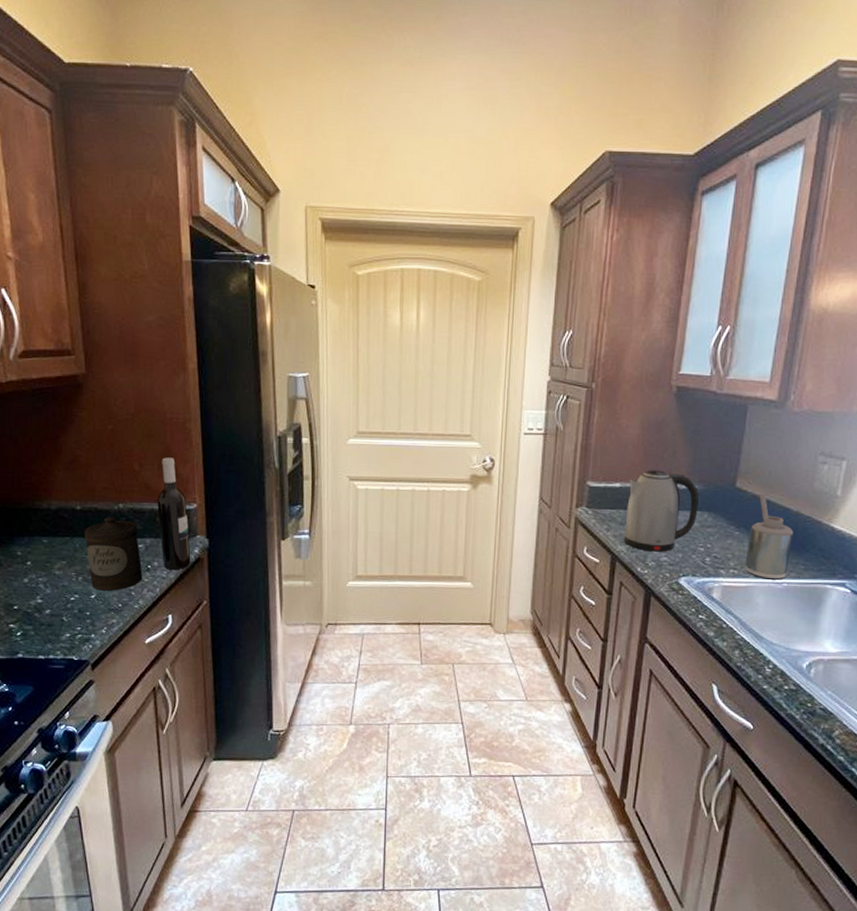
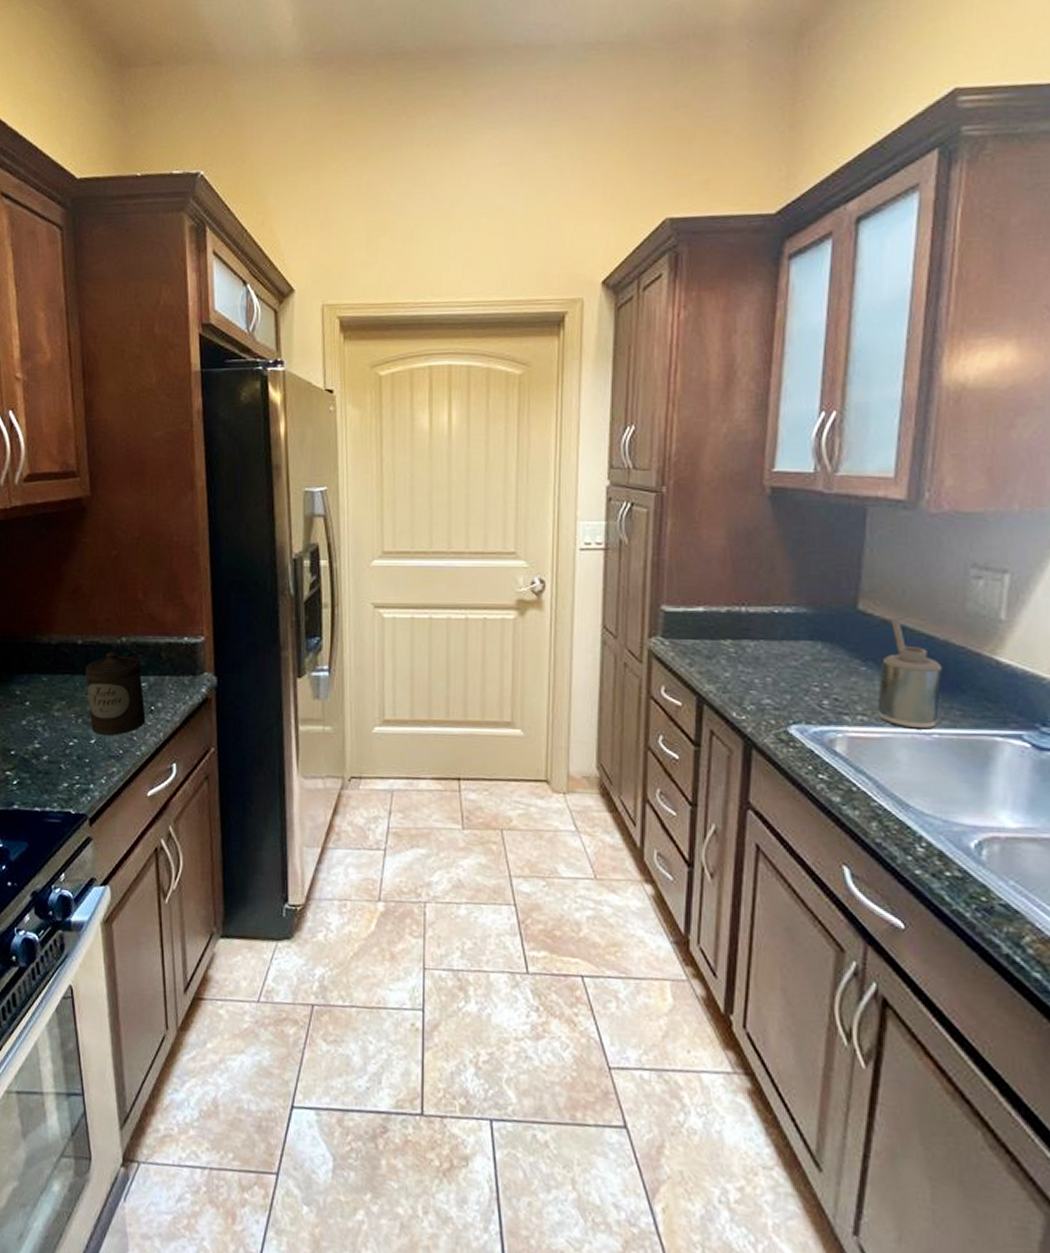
wine bottle: present [157,457,191,571] -> none [162,585,198,713]
kettle: present [623,470,699,552] -> none [711,590,808,693]

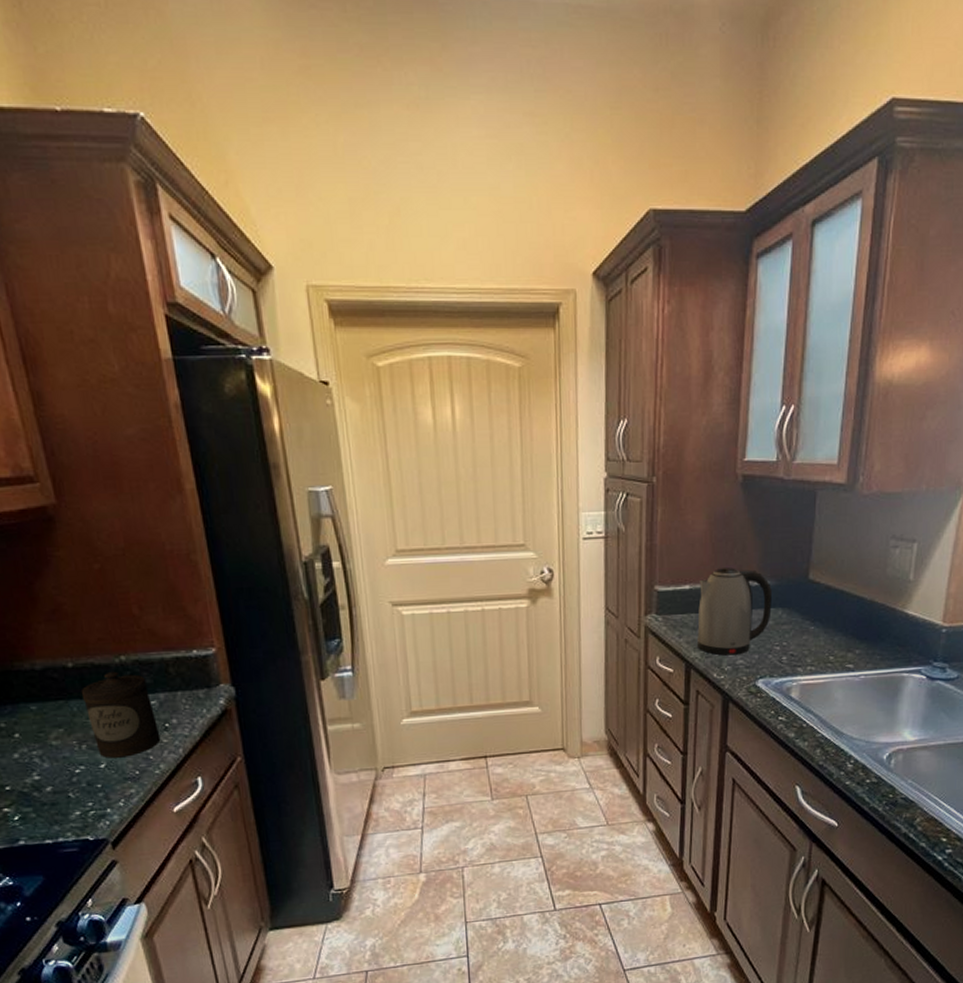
kettle: none [711,590,808,693] -> present [696,568,772,656]
soap dispenser: present [877,619,943,730] -> none [821,585,869,673]

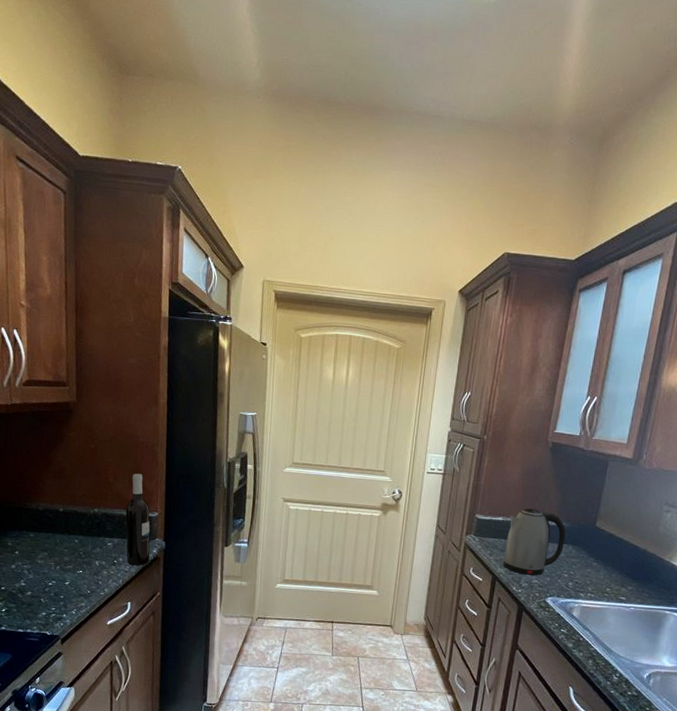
canister: present [81,671,161,758] -> none [64,518,110,580]
wine bottle: none [166,596,217,727] -> present [125,473,150,566]

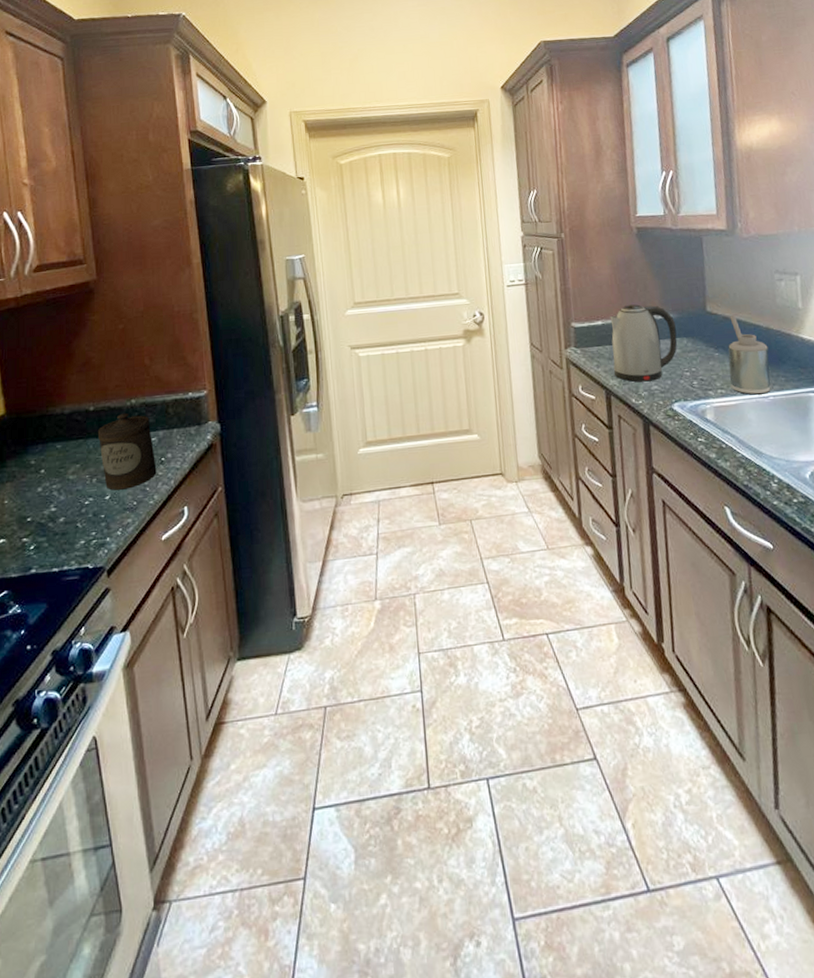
canister: none [64,518,110,580] -> present [97,412,157,491]
wine bottle: present [125,473,150,566] -> none [168,348,204,460]
soap dispenser: none [600,534,641,604] -> present [727,315,771,395]

